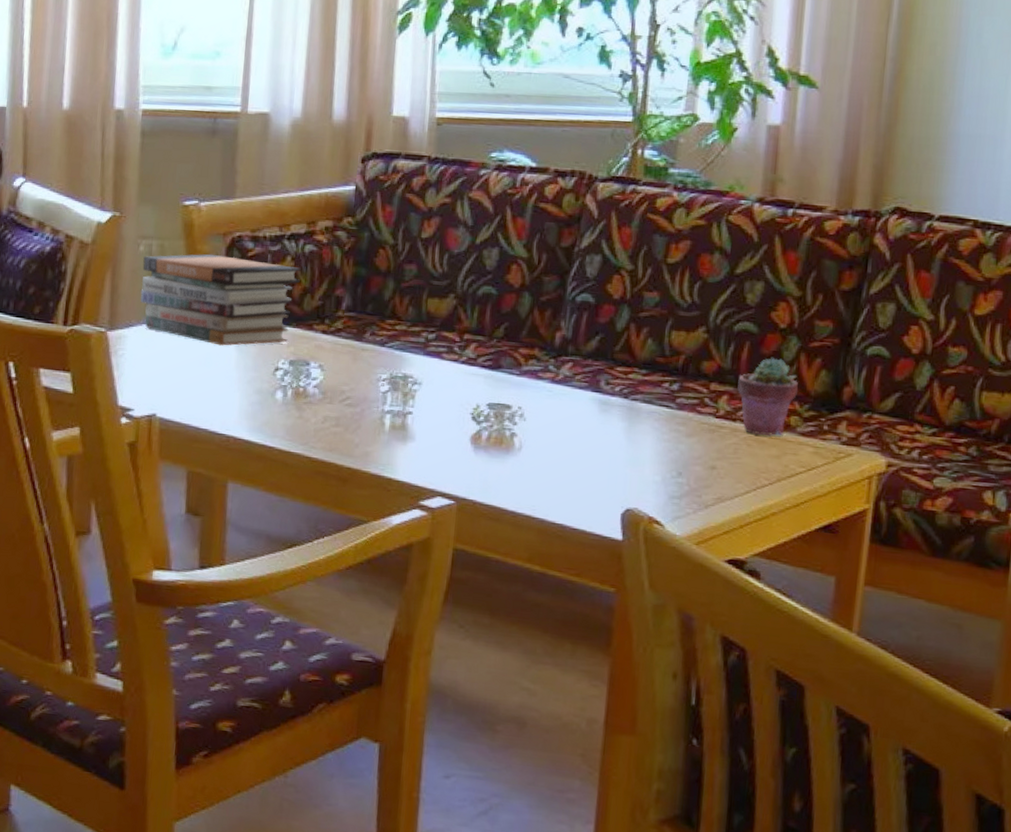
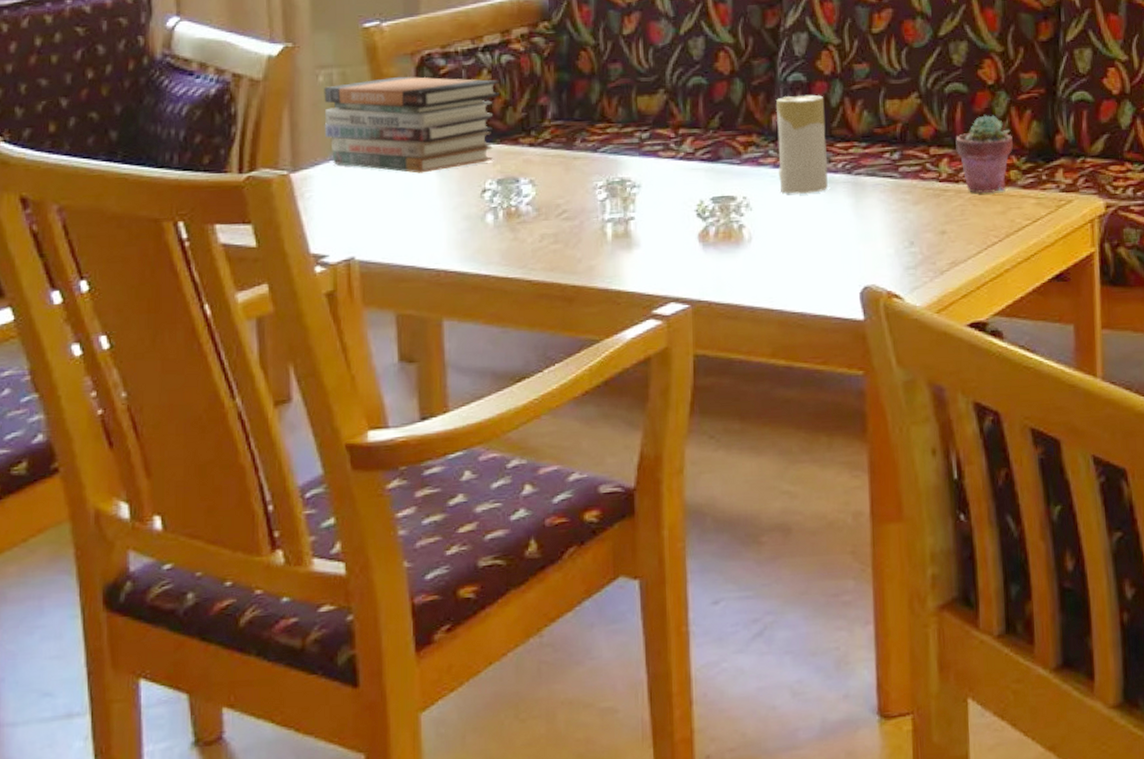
candle: none [555,315,610,412] -> present [776,94,828,194]

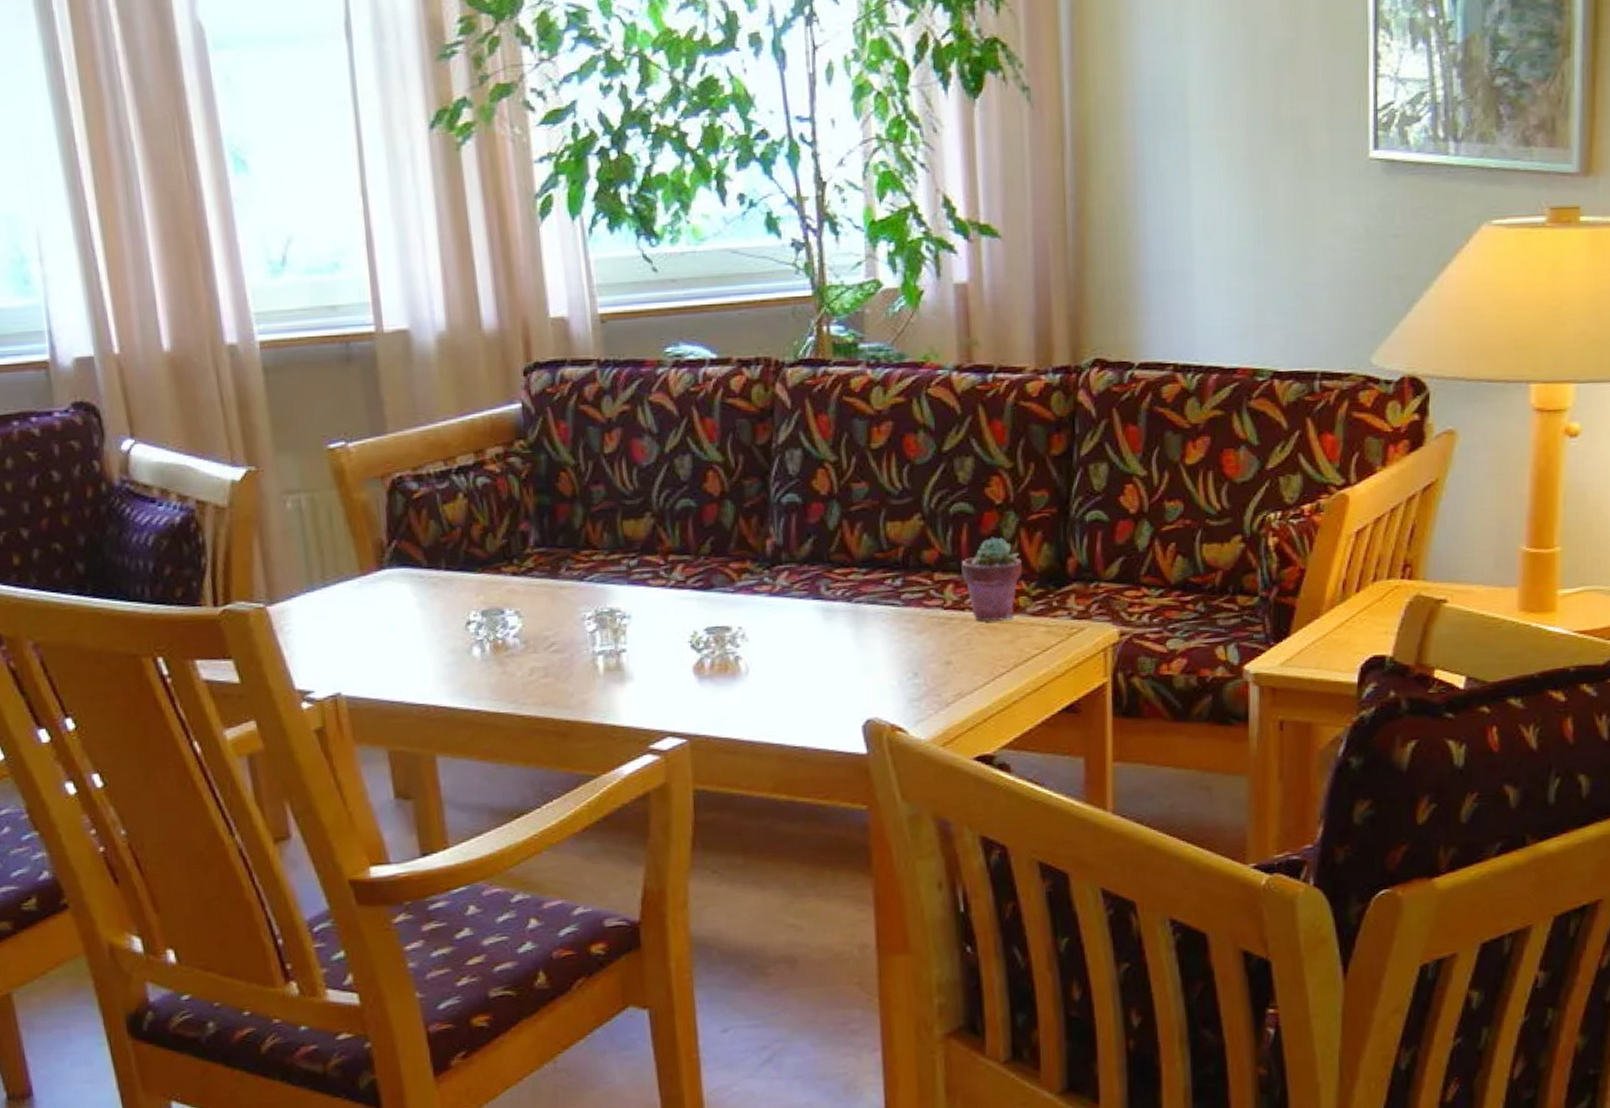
book stack: present [324,76,500,173] -> none [293,501,478,605]
candle: present [776,94,828,194] -> none [770,517,827,624]

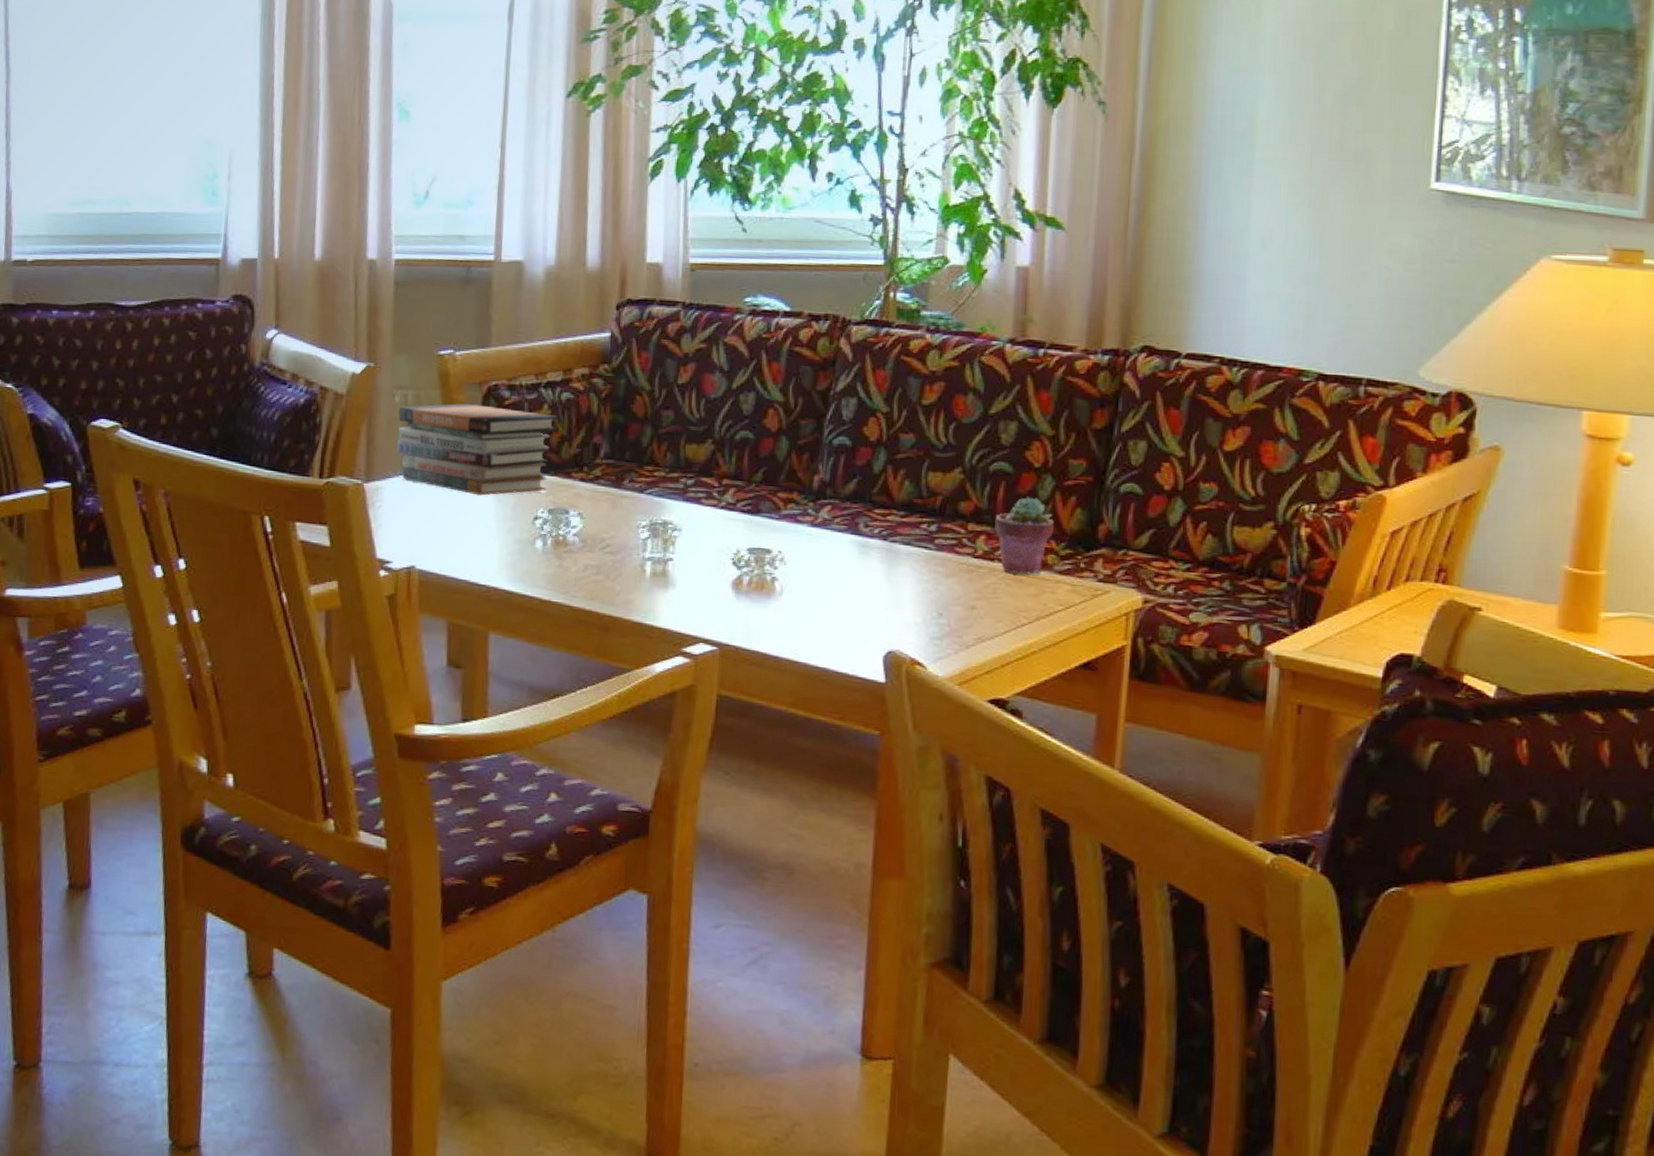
book stack: none [293,501,478,605] -> present [396,403,558,496]

